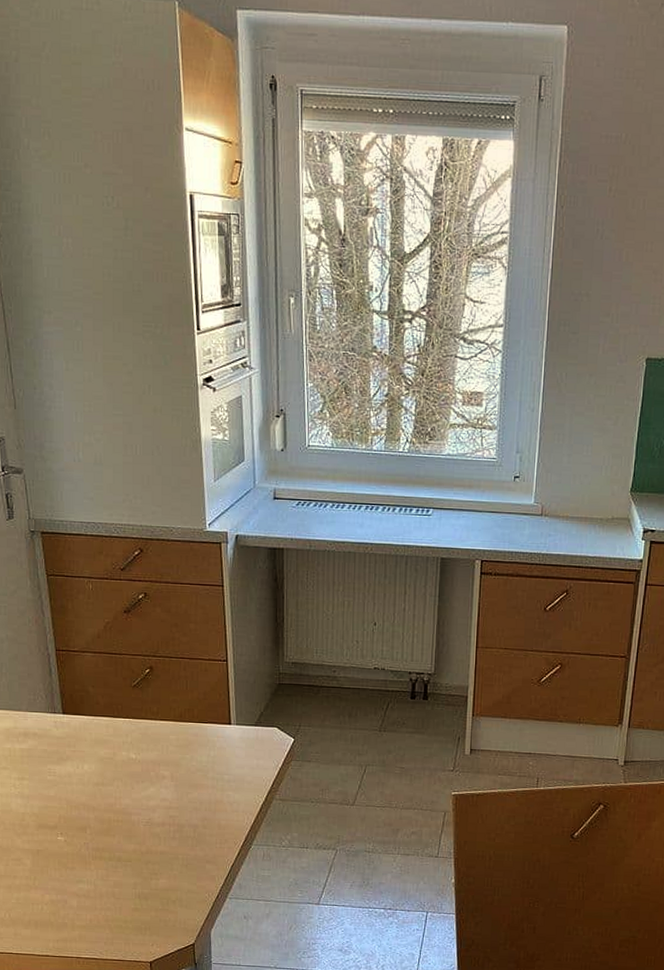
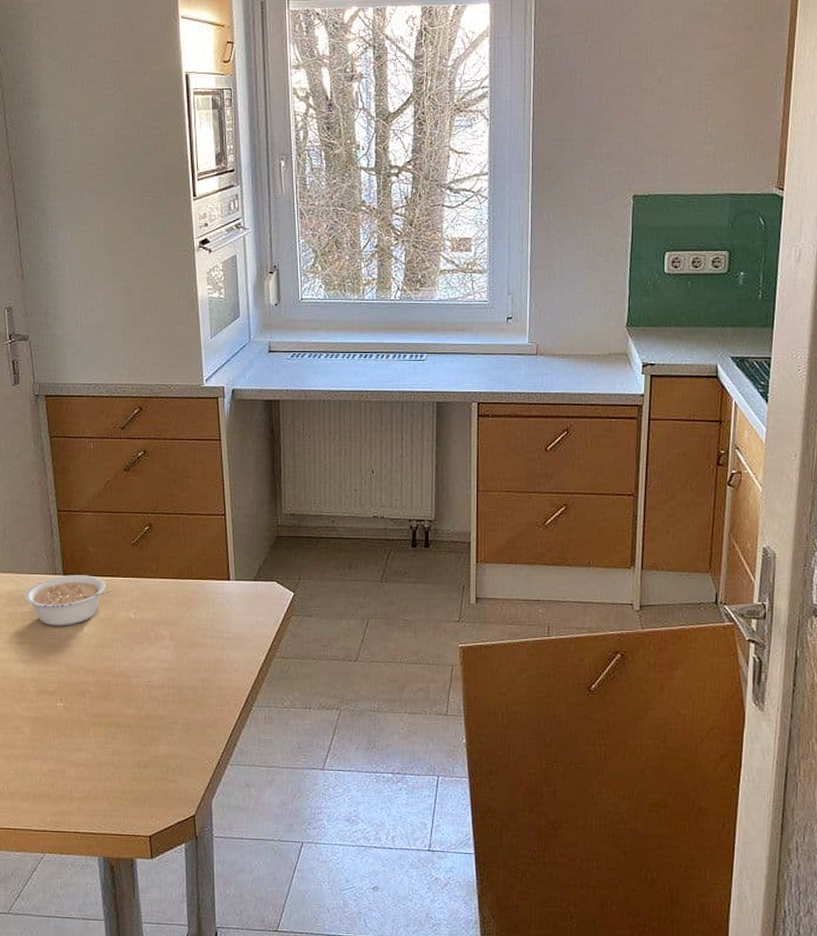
legume: none [22,714,112,764] -> present [24,575,112,626]

